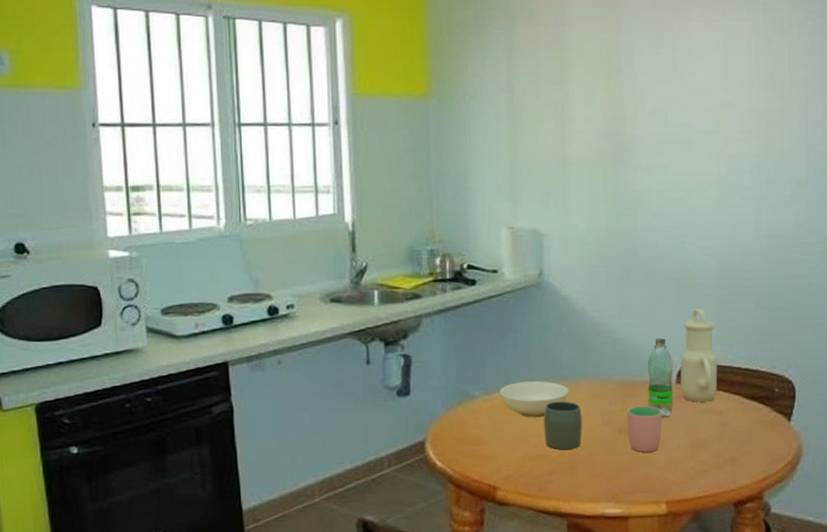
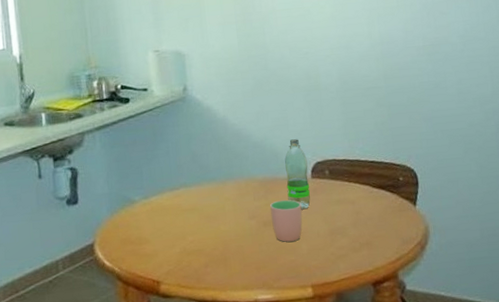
bowl: present [500,380,569,418] -> none [157,183,218,217]
mug: present [543,401,582,450] -> none [196,200,232,244]
teapot: present [680,308,718,402] -> none [313,110,348,194]

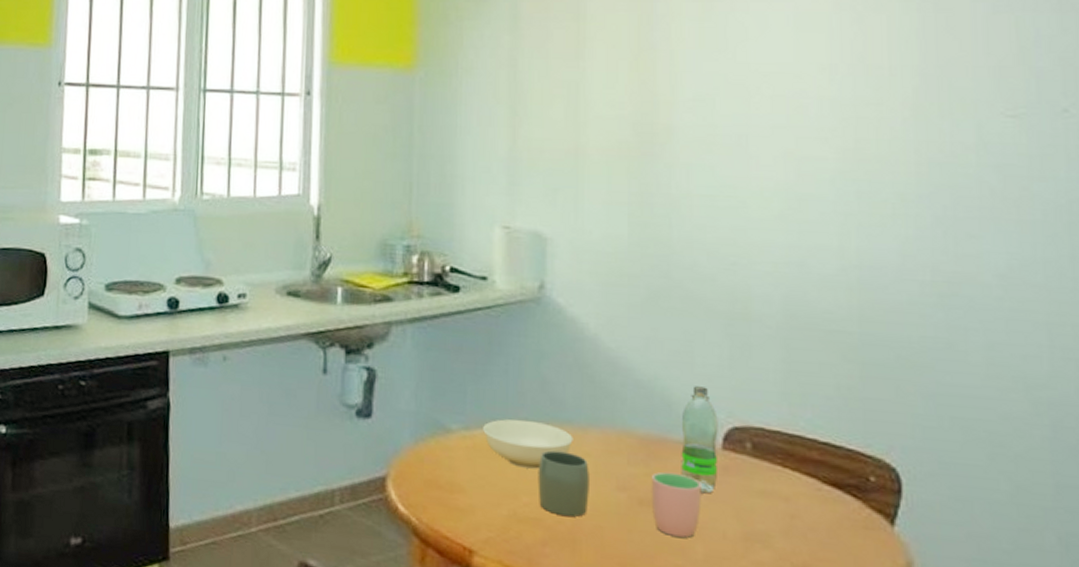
bowl: none [157,183,218,217] -> present [483,419,573,469]
mug: none [196,200,232,244] -> present [537,450,589,517]

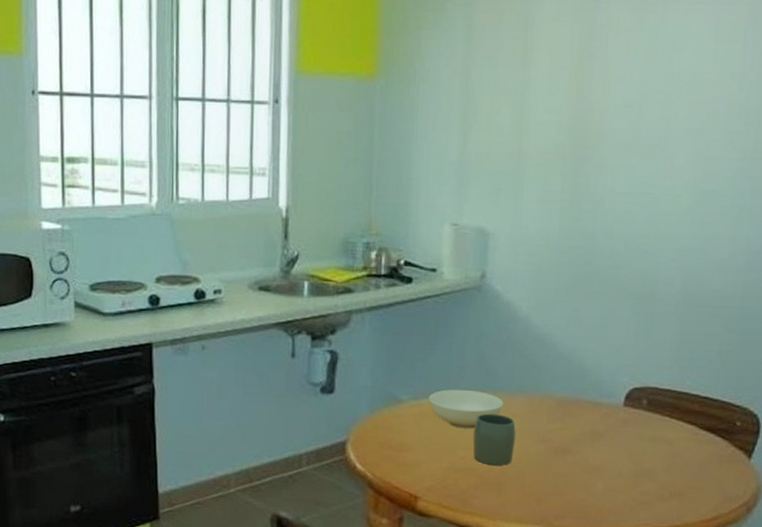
cup: present [651,471,702,538] -> none [564,426,605,477]
bottle: present [681,386,719,494] -> none [589,356,623,442]

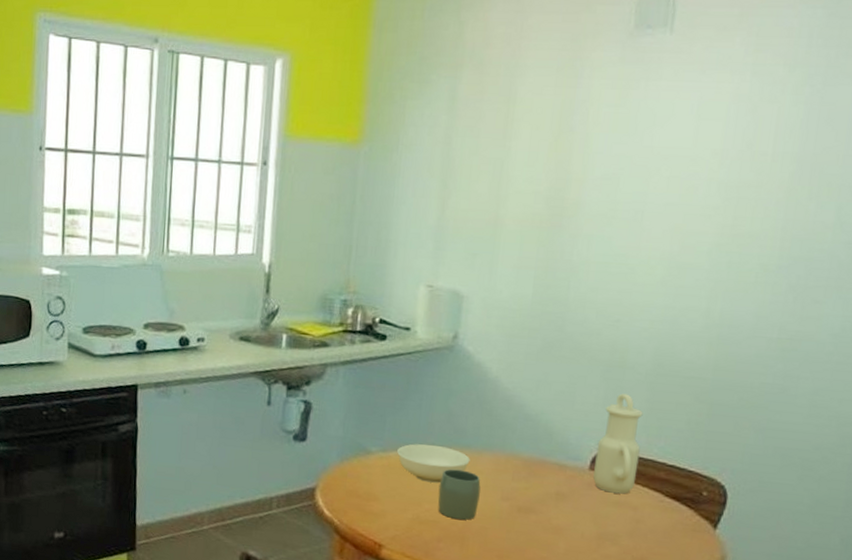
teapot: none [628,326,675,429] -> present [593,393,643,494]

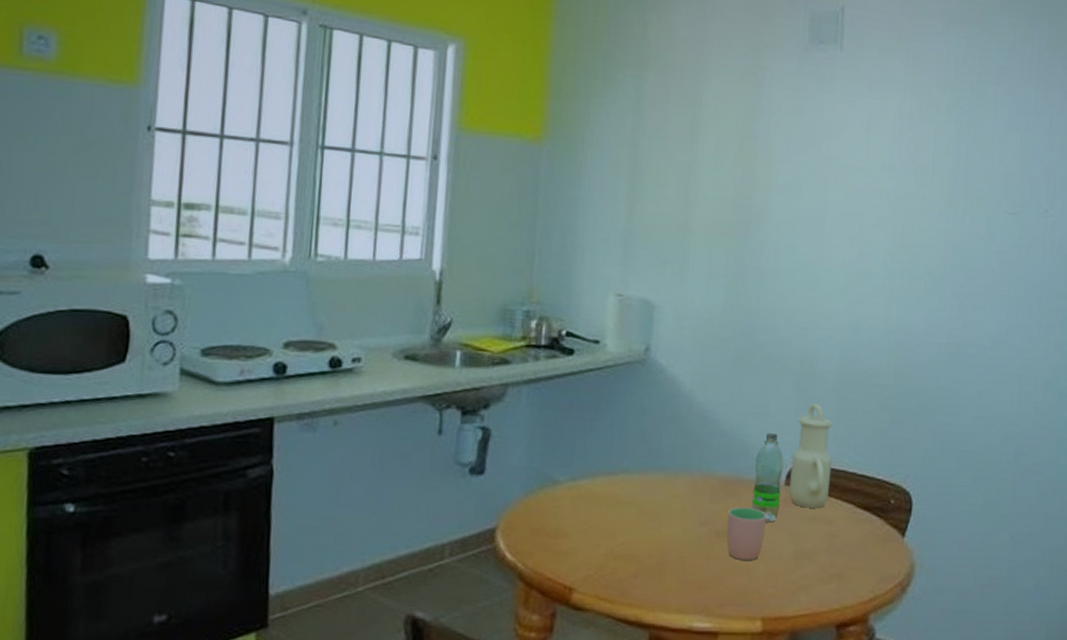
bowl: present [397,444,470,483] -> none [588,468,666,512]
mug: present [438,469,481,520] -> none [633,494,678,550]
cup: none [528,486,569,537] -> present [726,506,767,560]
bottle: none [554,420,589,504] -> present [751,433,784,523]

